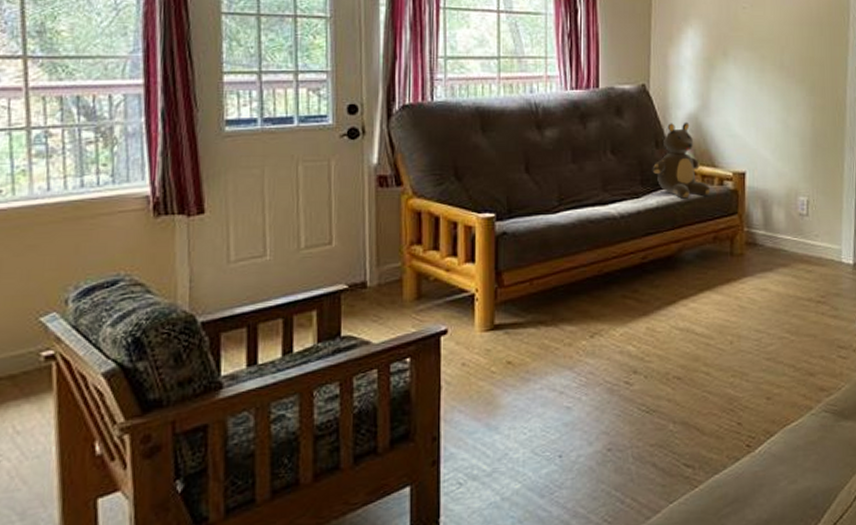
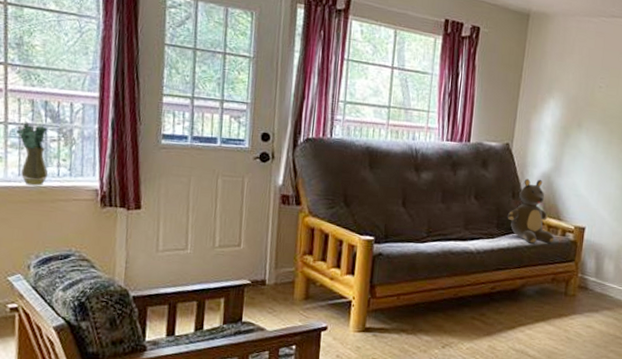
vase: none [42,122,84,201] -> present [16,120,48,186]

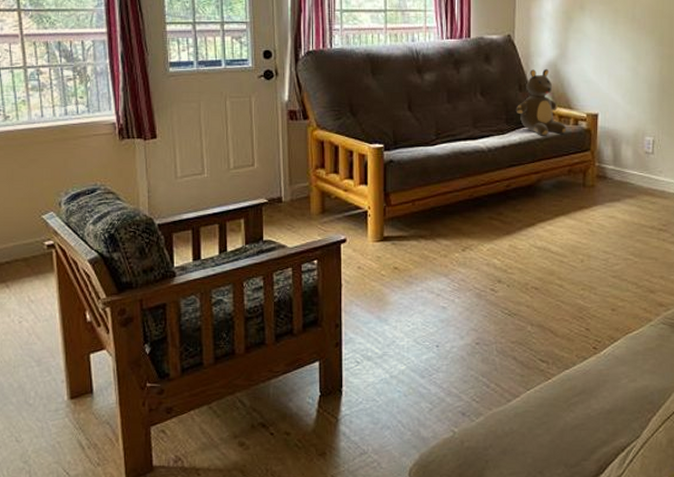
vase: present [16,120,48,186] -> none [35,62,67,125]

